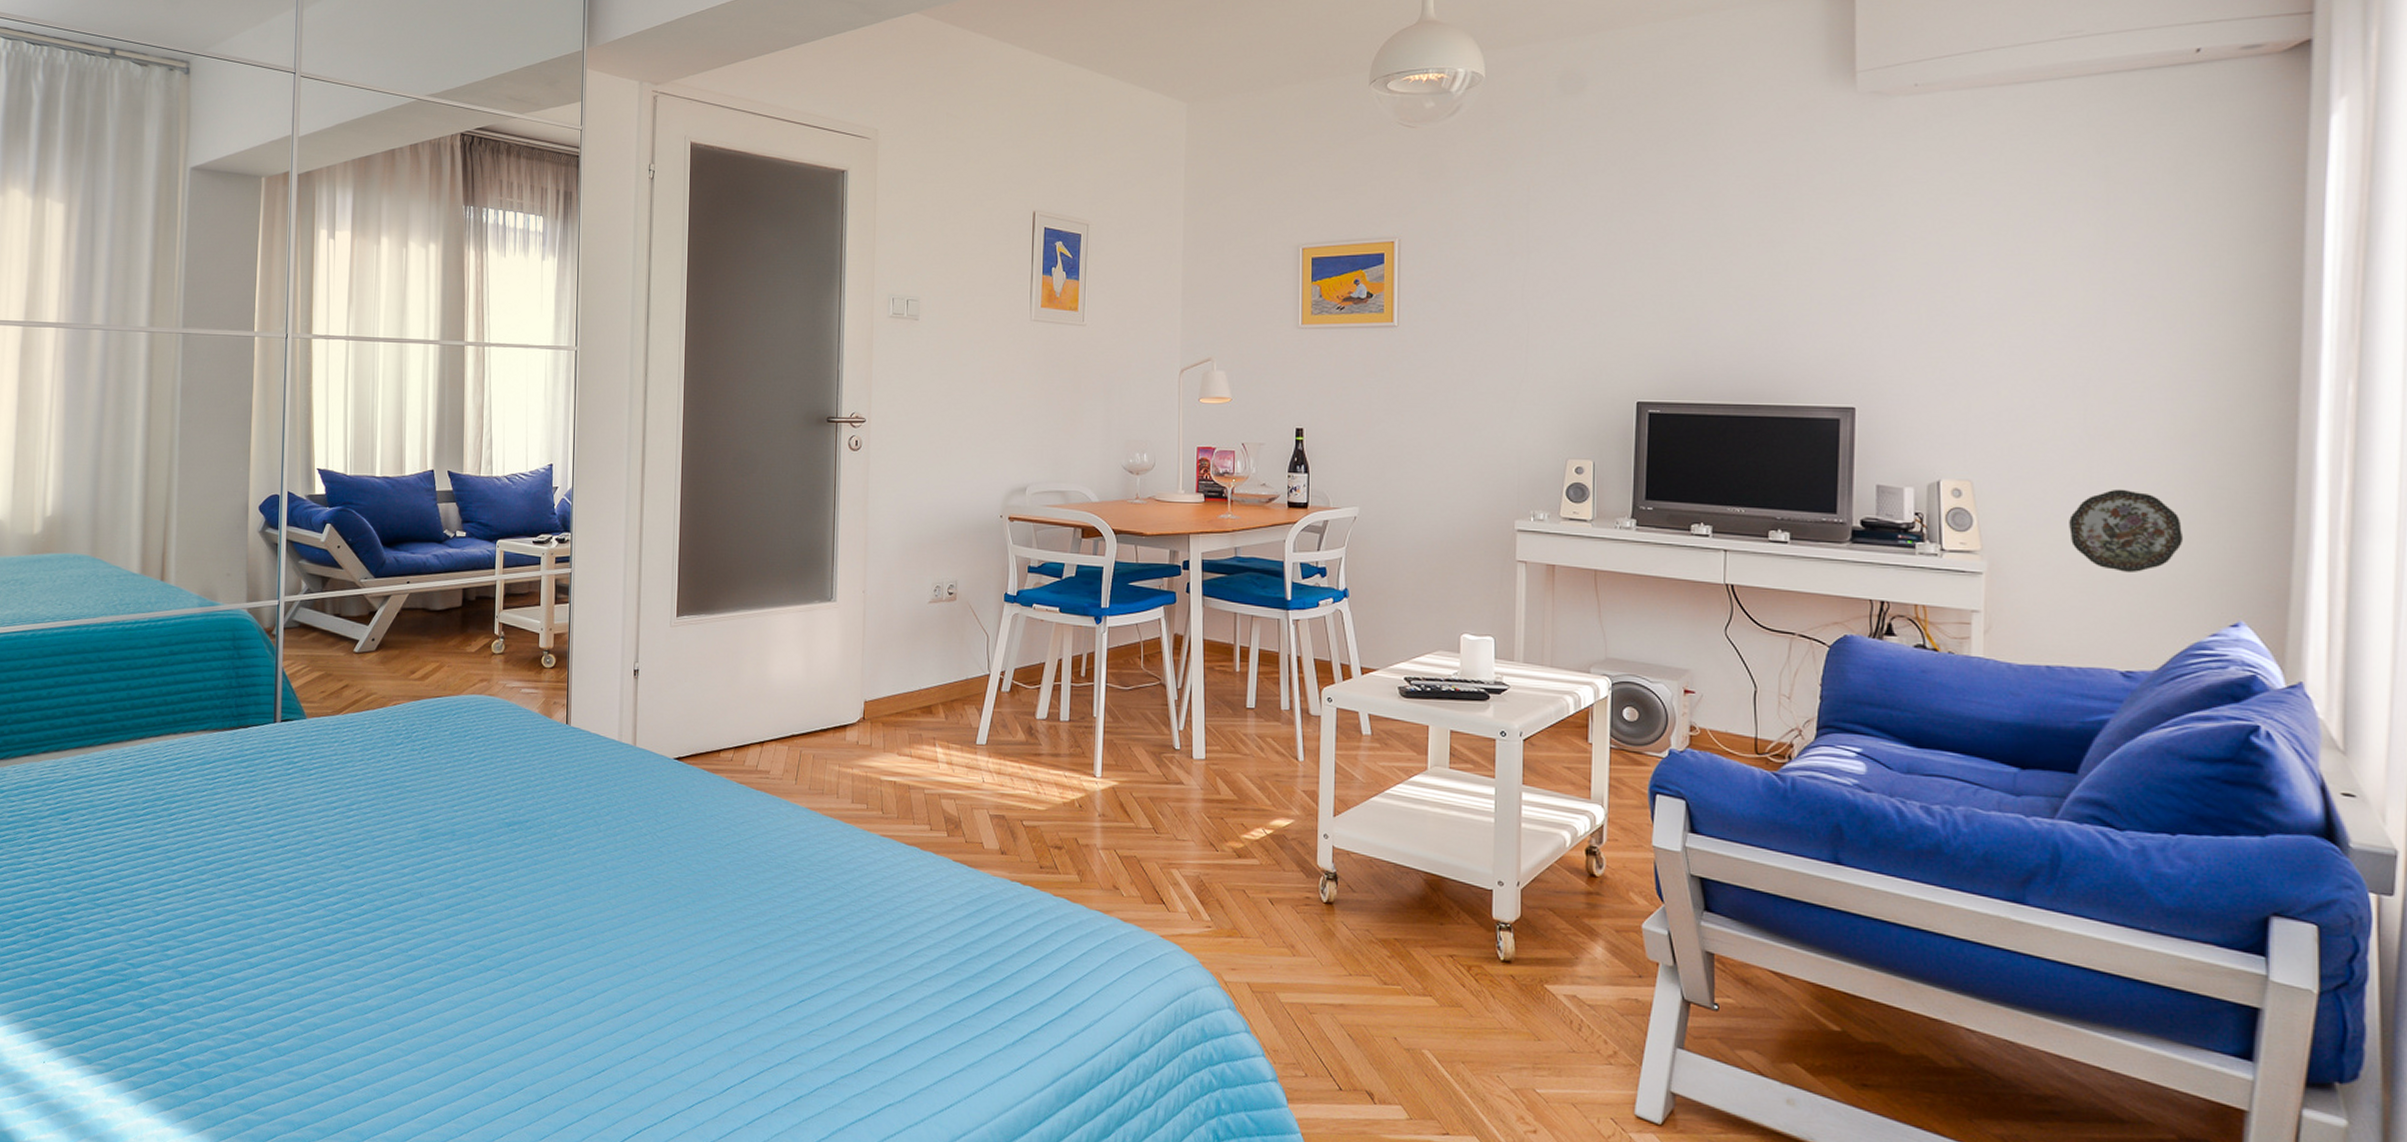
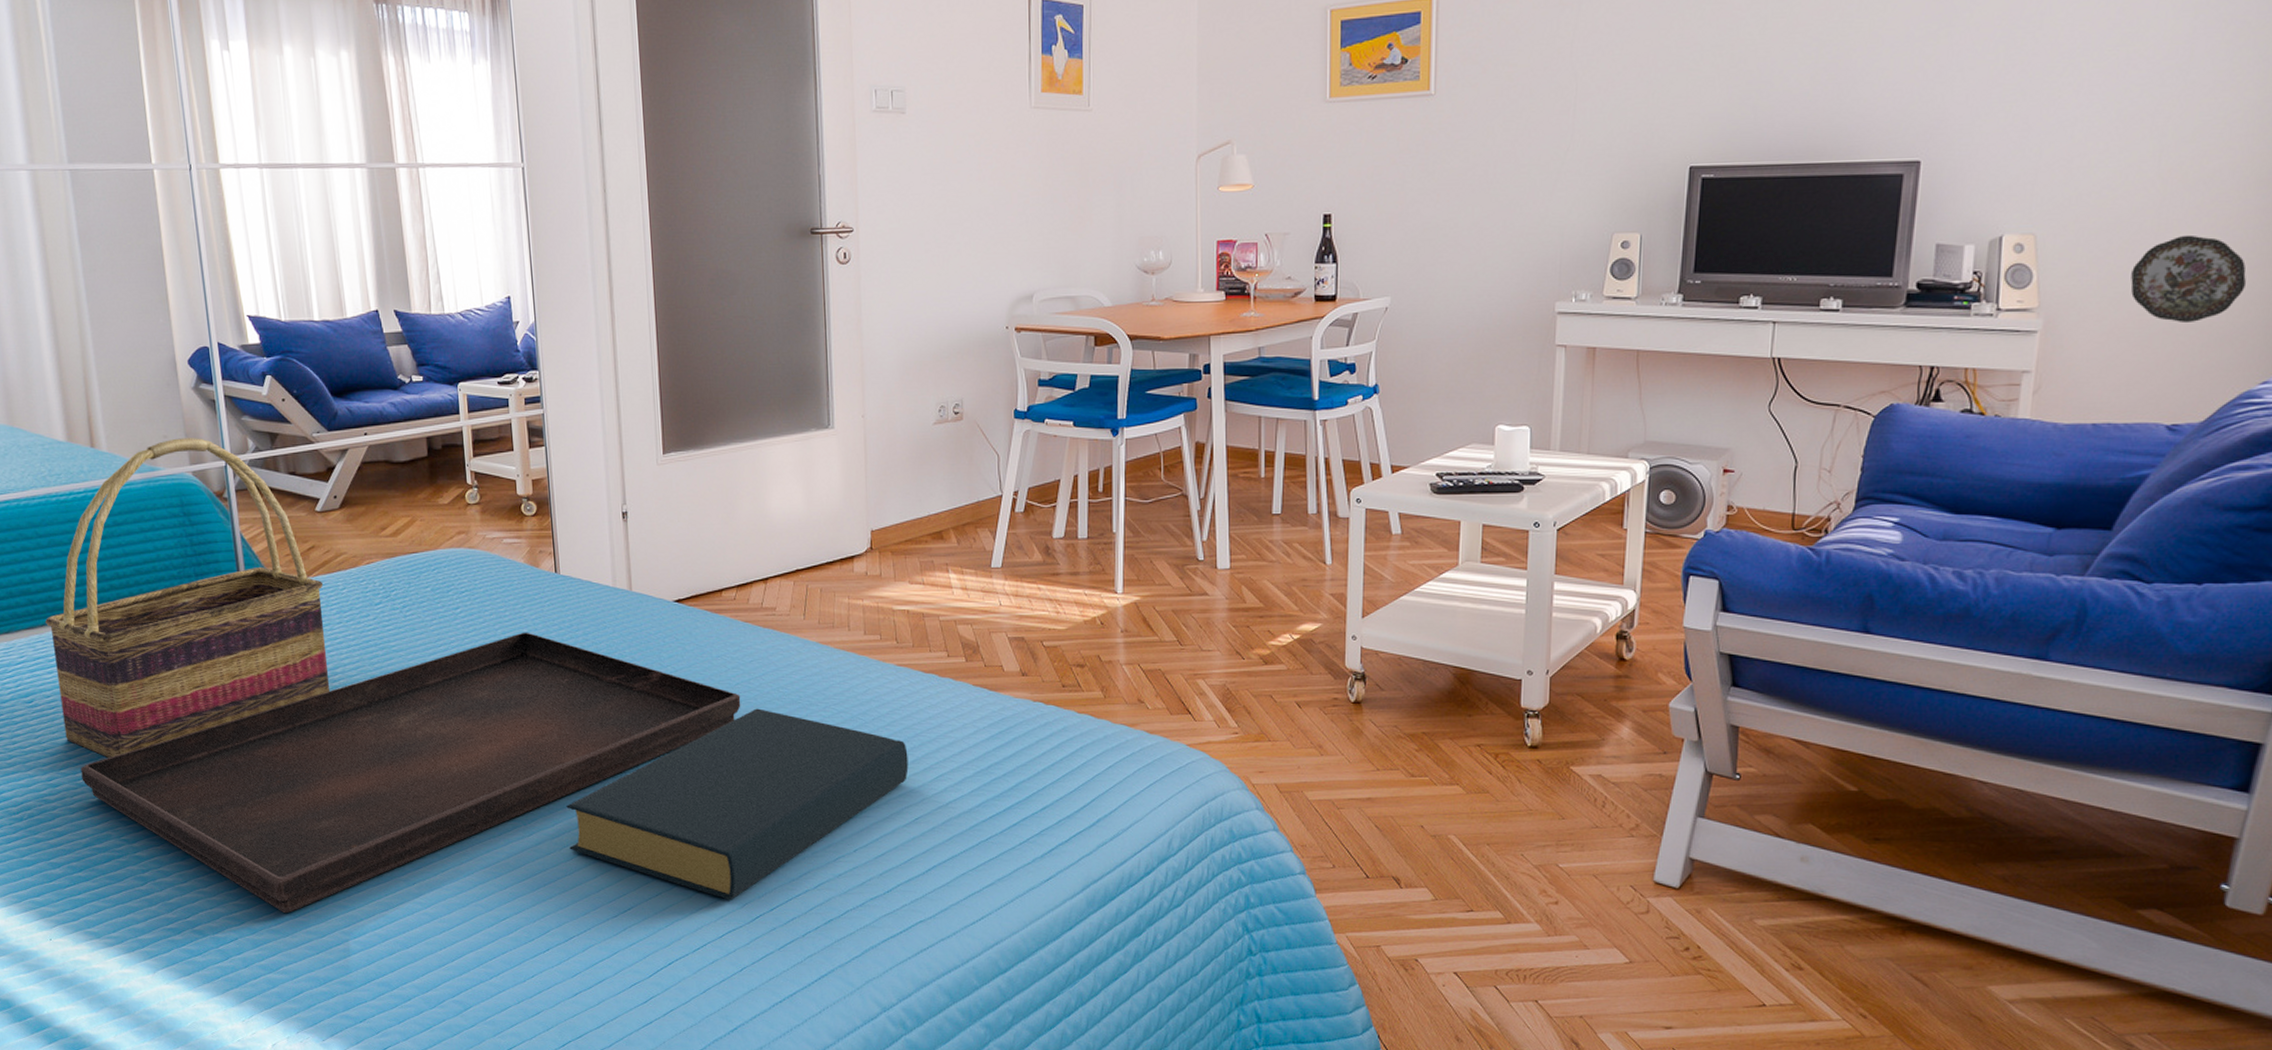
woven basket: none [93,577,352,881] -> present [45,438,330,759]
serving tray: none [101,780,730,1051] -> present [80,632,741,914]
hardback book: none [551,870,887,1069] -> present [566,708,909,900]

